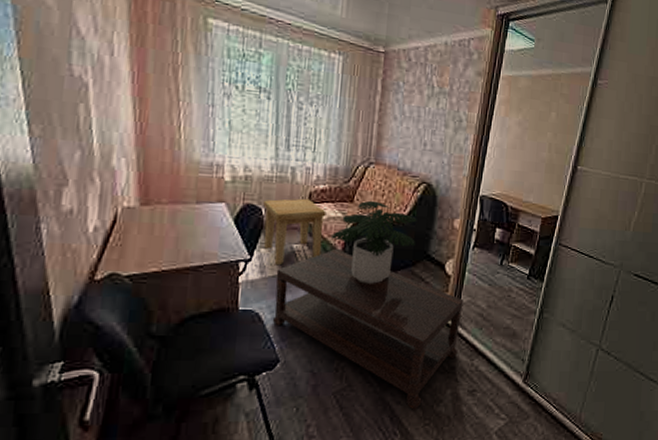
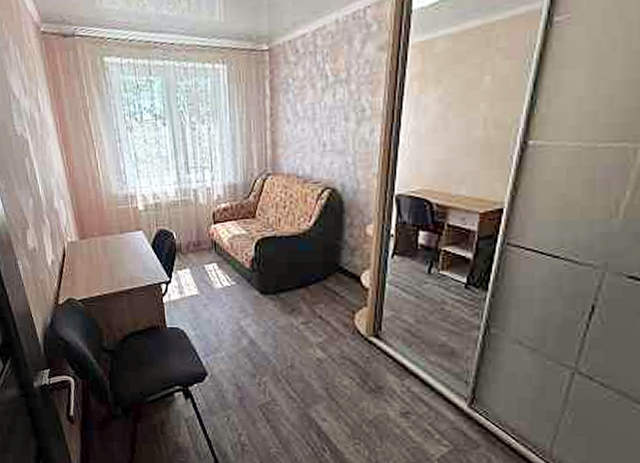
side table: present [263,198,327,266] -> none [174,219,231,286]
coffee table: present [272,249,464,410] -> none [193,267,386,428]
potted plant: present [330,200,417,284] -> none [237,214,325,300]

